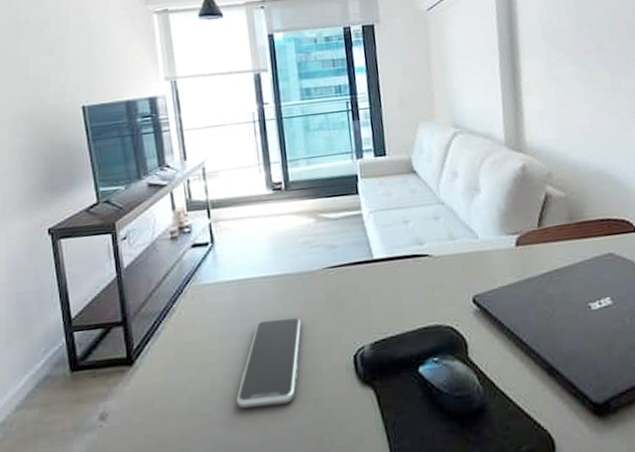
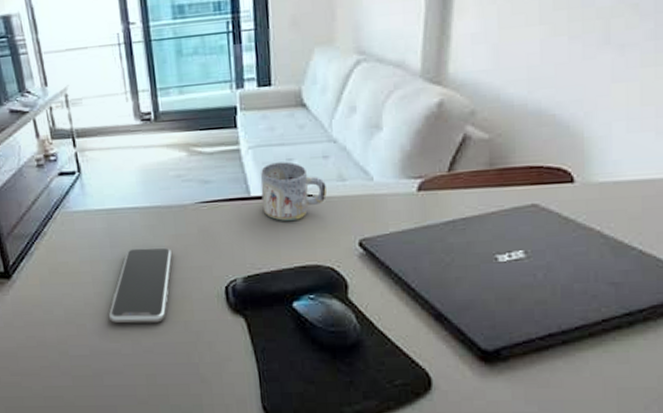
mug: none [381,224,440,282] -> present [260,161,326,221]

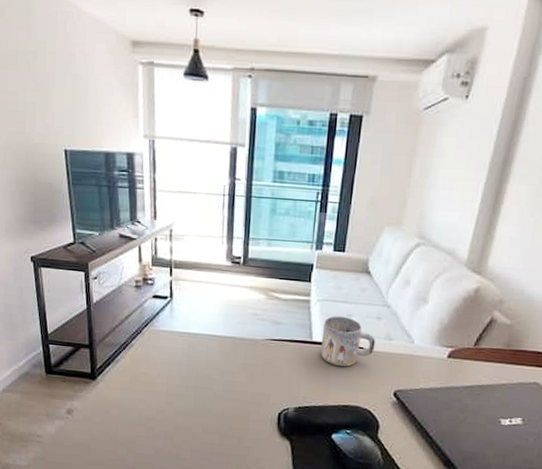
smartphone: present [108,247,173,324] -> none [175,369,239,436]

